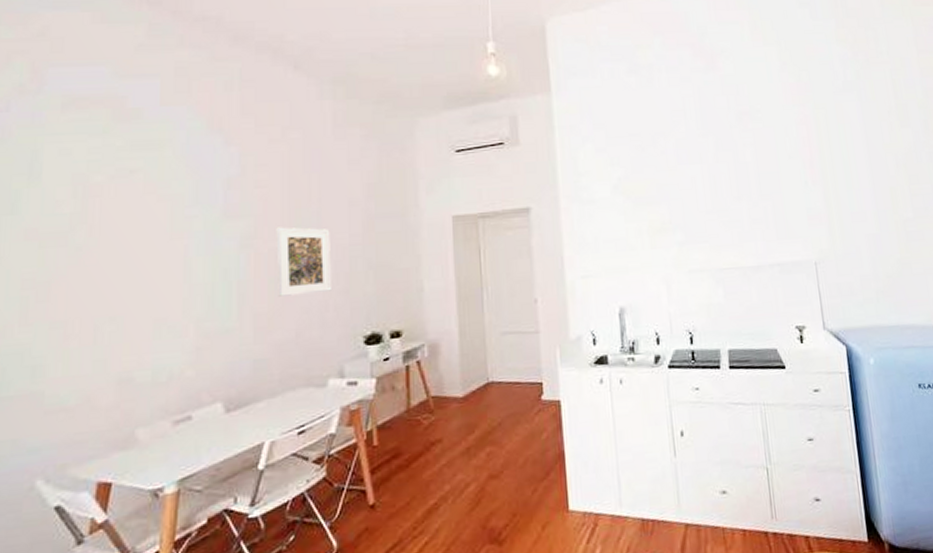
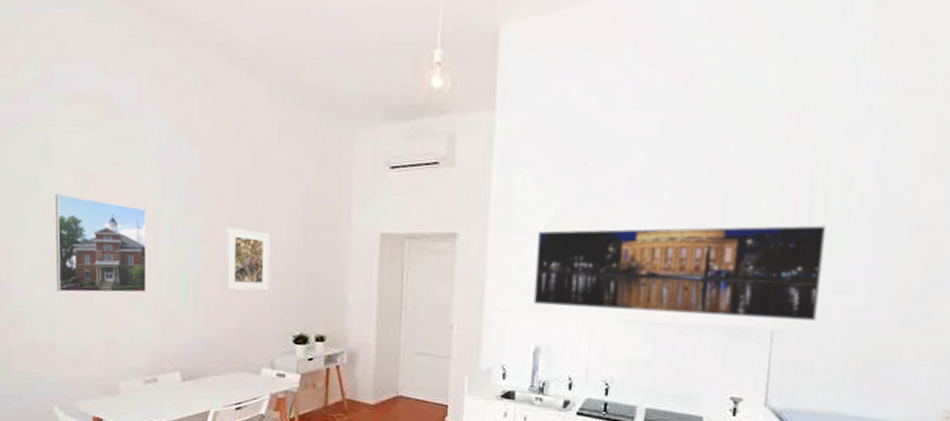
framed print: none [43,211,175,330] -> present [55,194,147,293]
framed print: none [606,169,846,266] -> present [533,225,827,322]

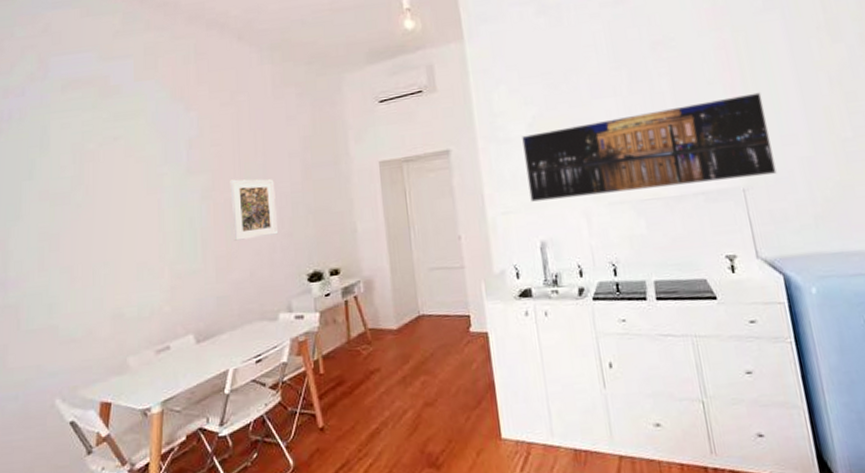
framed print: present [55,194,147,293] -> none [53,175,153,275]

